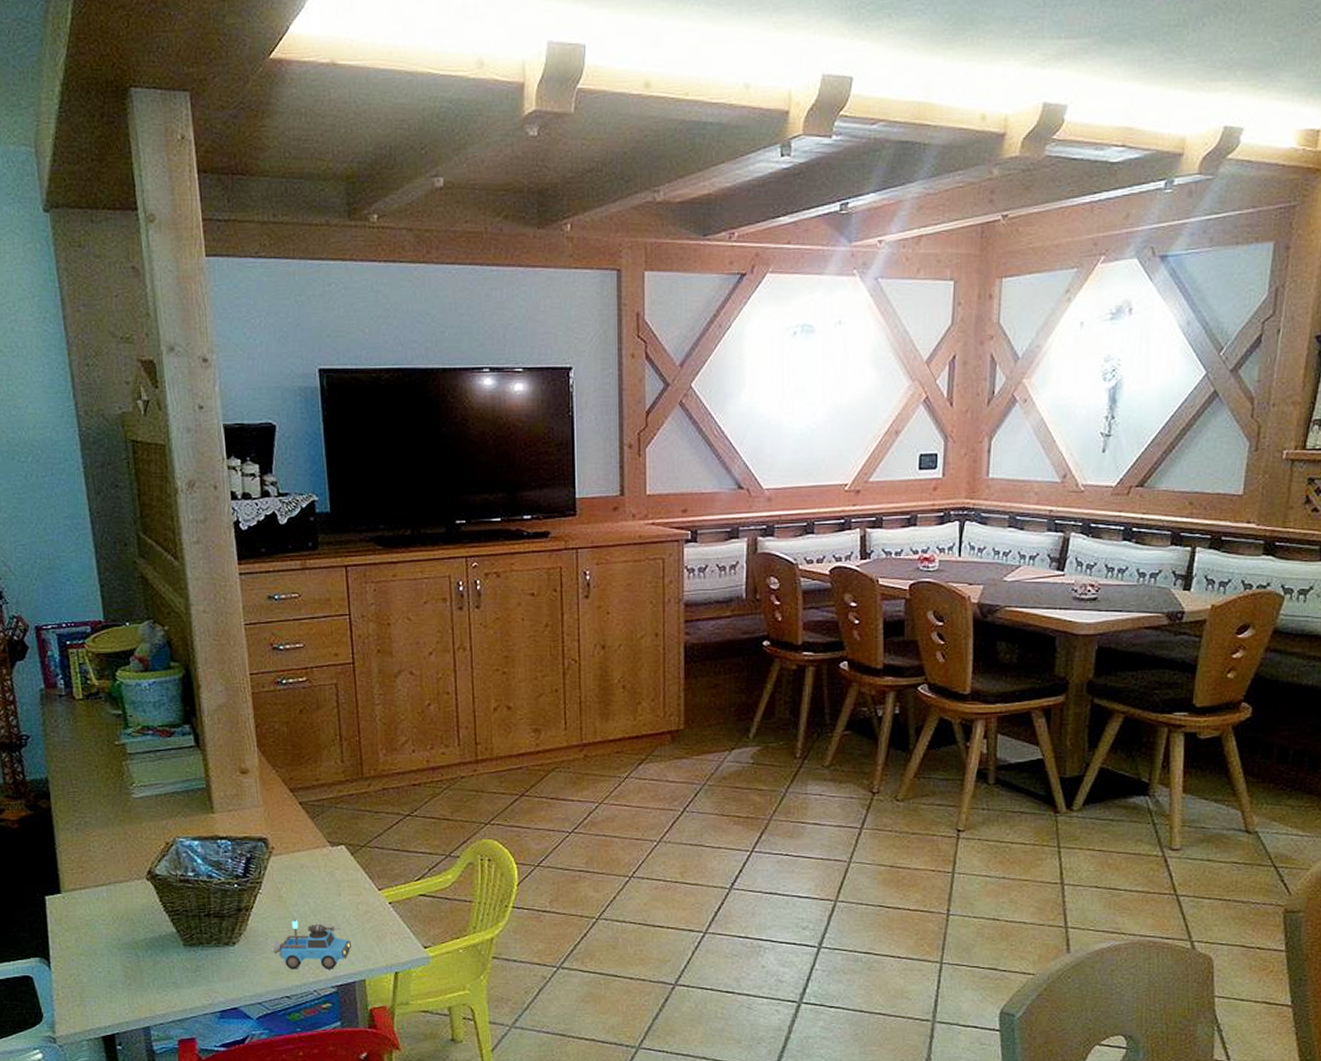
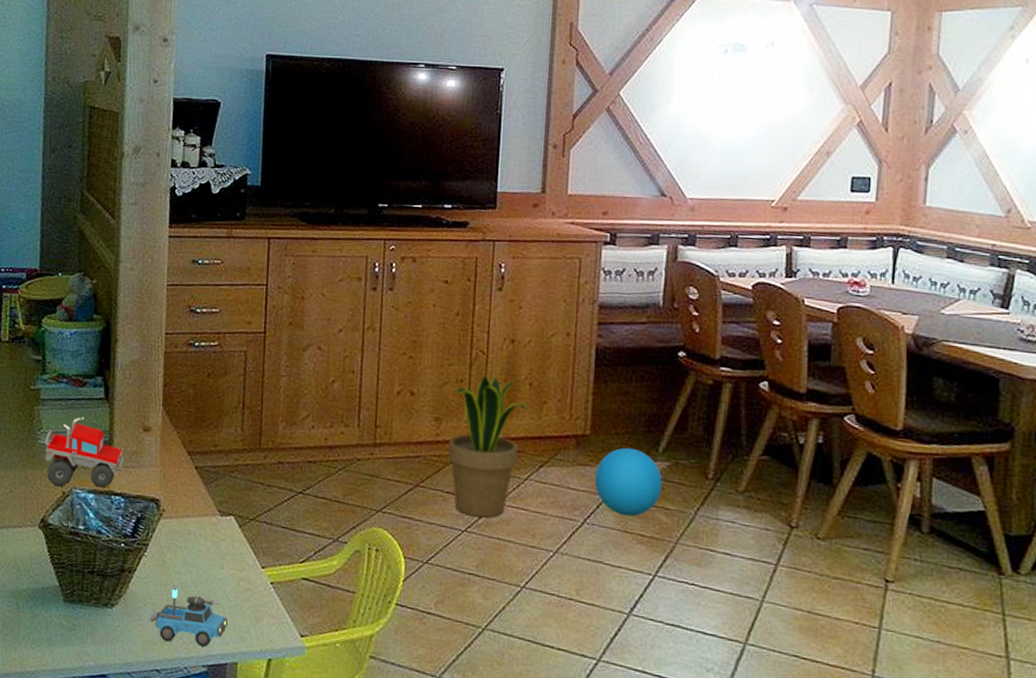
toy truck: none [139,767,226,838] -> present [44,417,125,488]
potted plant: none [549,683,624,818] -> present [448,375,529,518]
ball: none [691,737,755,801] -> present [595,447,663,517]

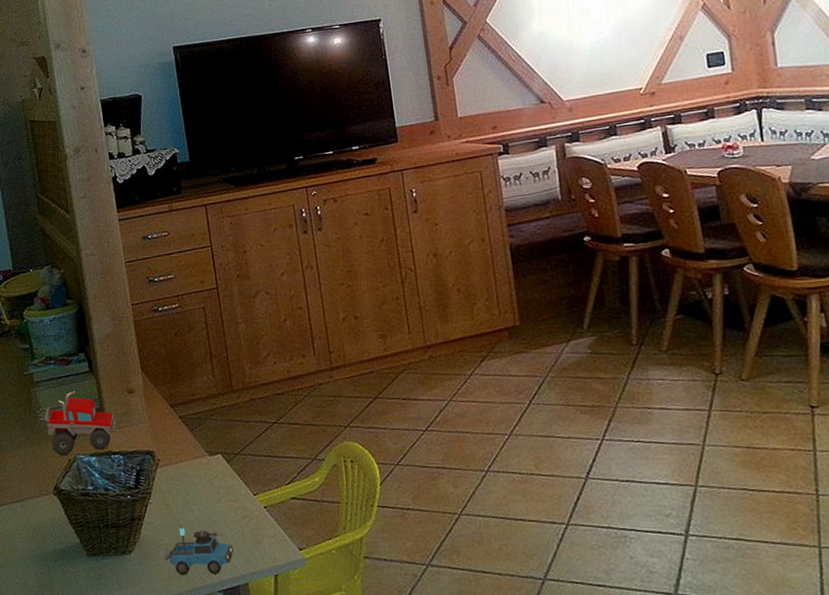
potted plant: present [448,375,529,518] -> none [394,289,461,416]
ball: present [595,447,663,517] -> none [531,330,594,391]

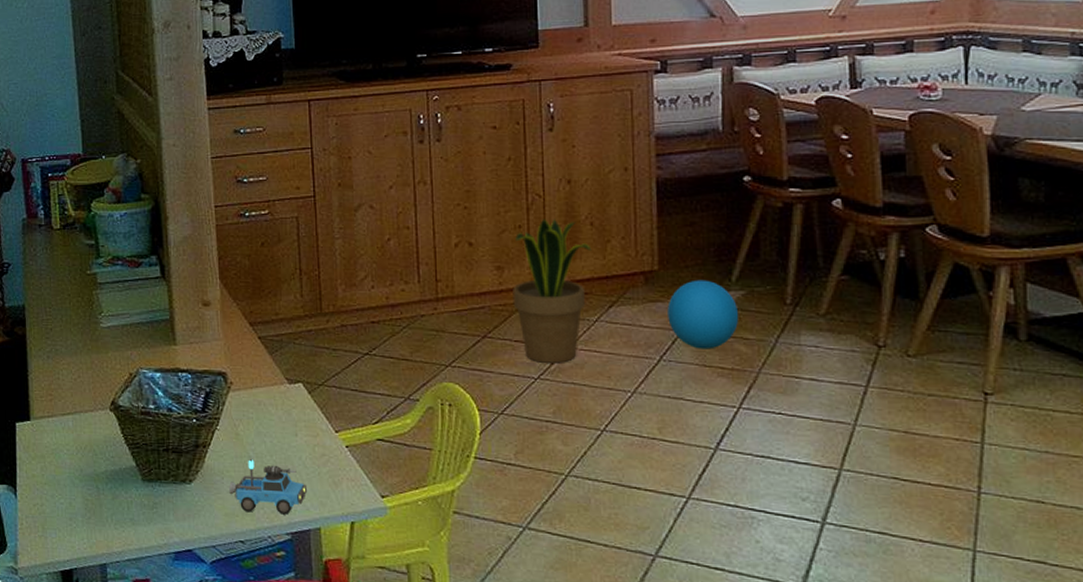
toy truck: present [45,391,117,456] -> none [106,297,187,368]
potted plant: none [394,289,461,416] -> present [512,219,592,363]
ball: none [531,330,594,391] -> present [667,279,739,350]

